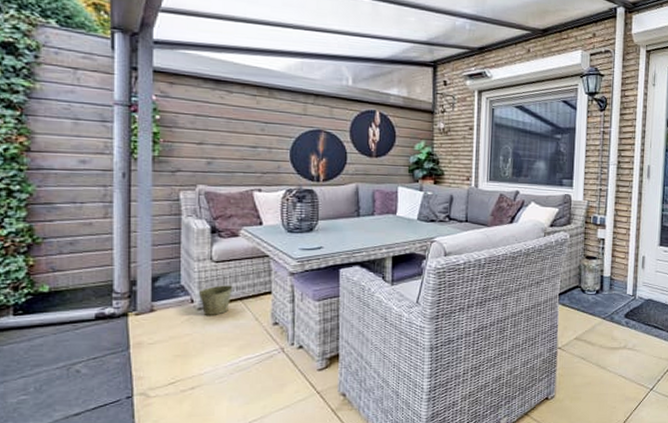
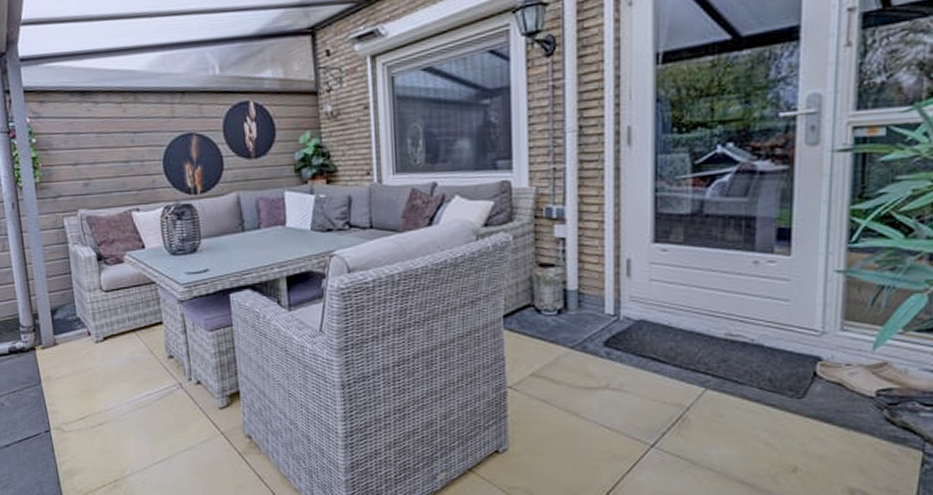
bucket: present [198,274,233,315] -> none [93,305,125,348]

